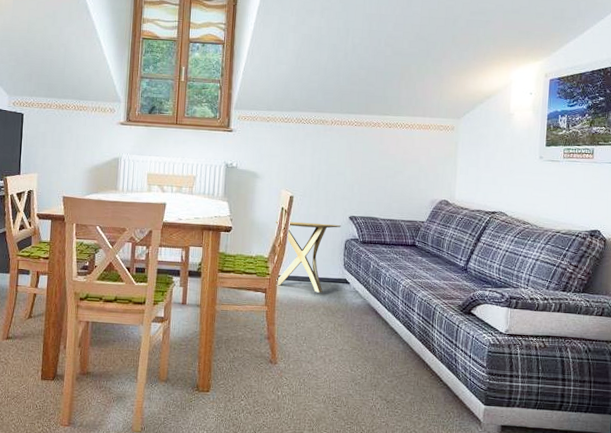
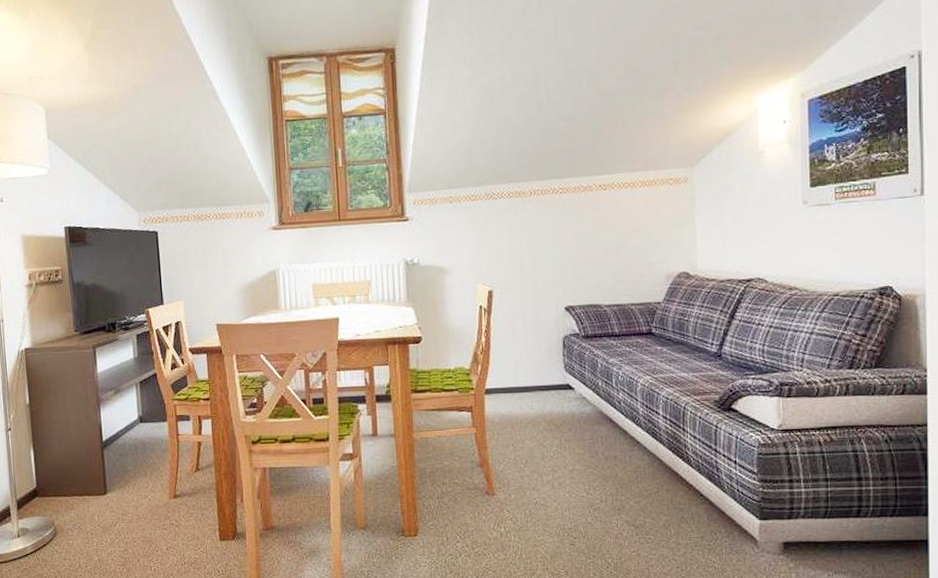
side table: present [275,220,341,293] -> none [473,318,556,405]

